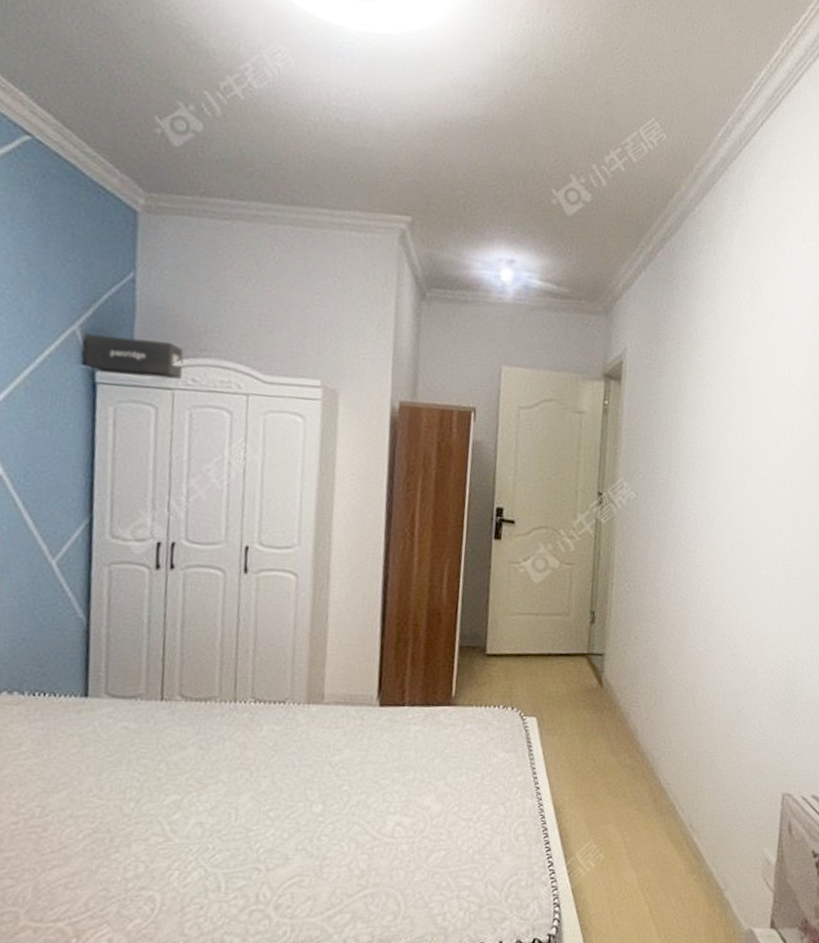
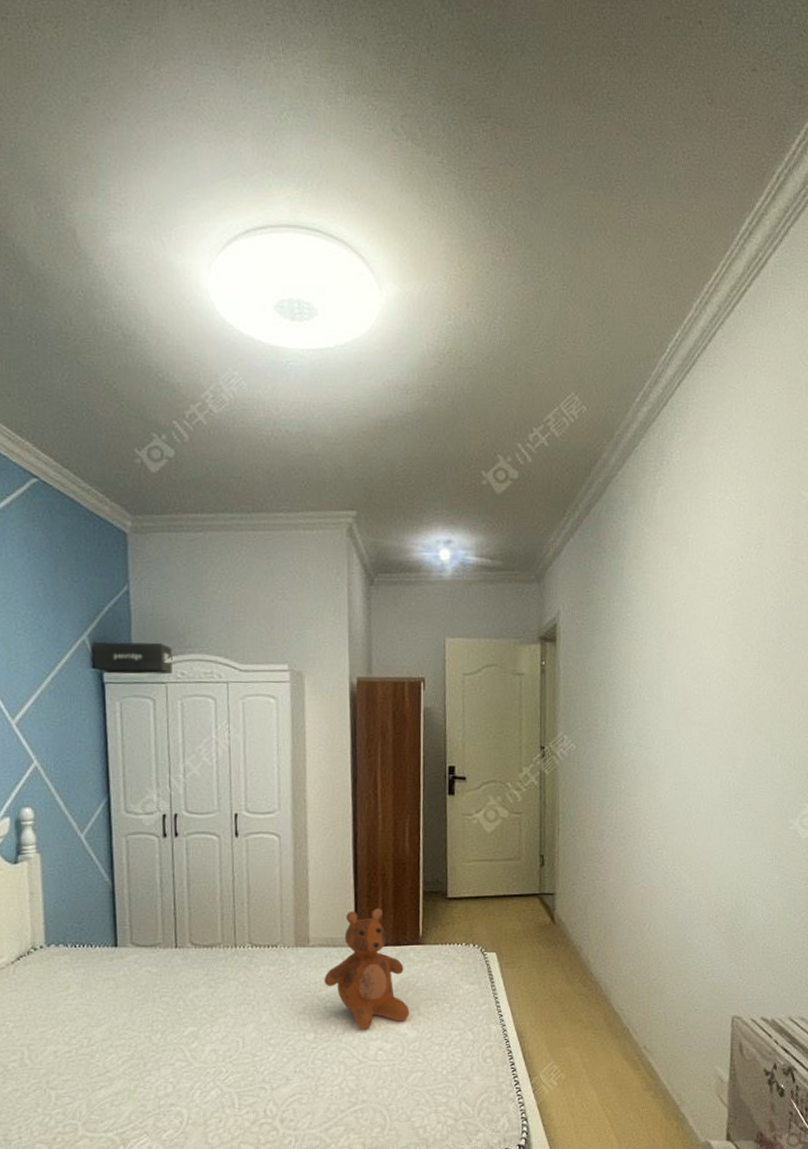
teddy bear: none [338,662,435,801] -> present [324,908,409,1030]

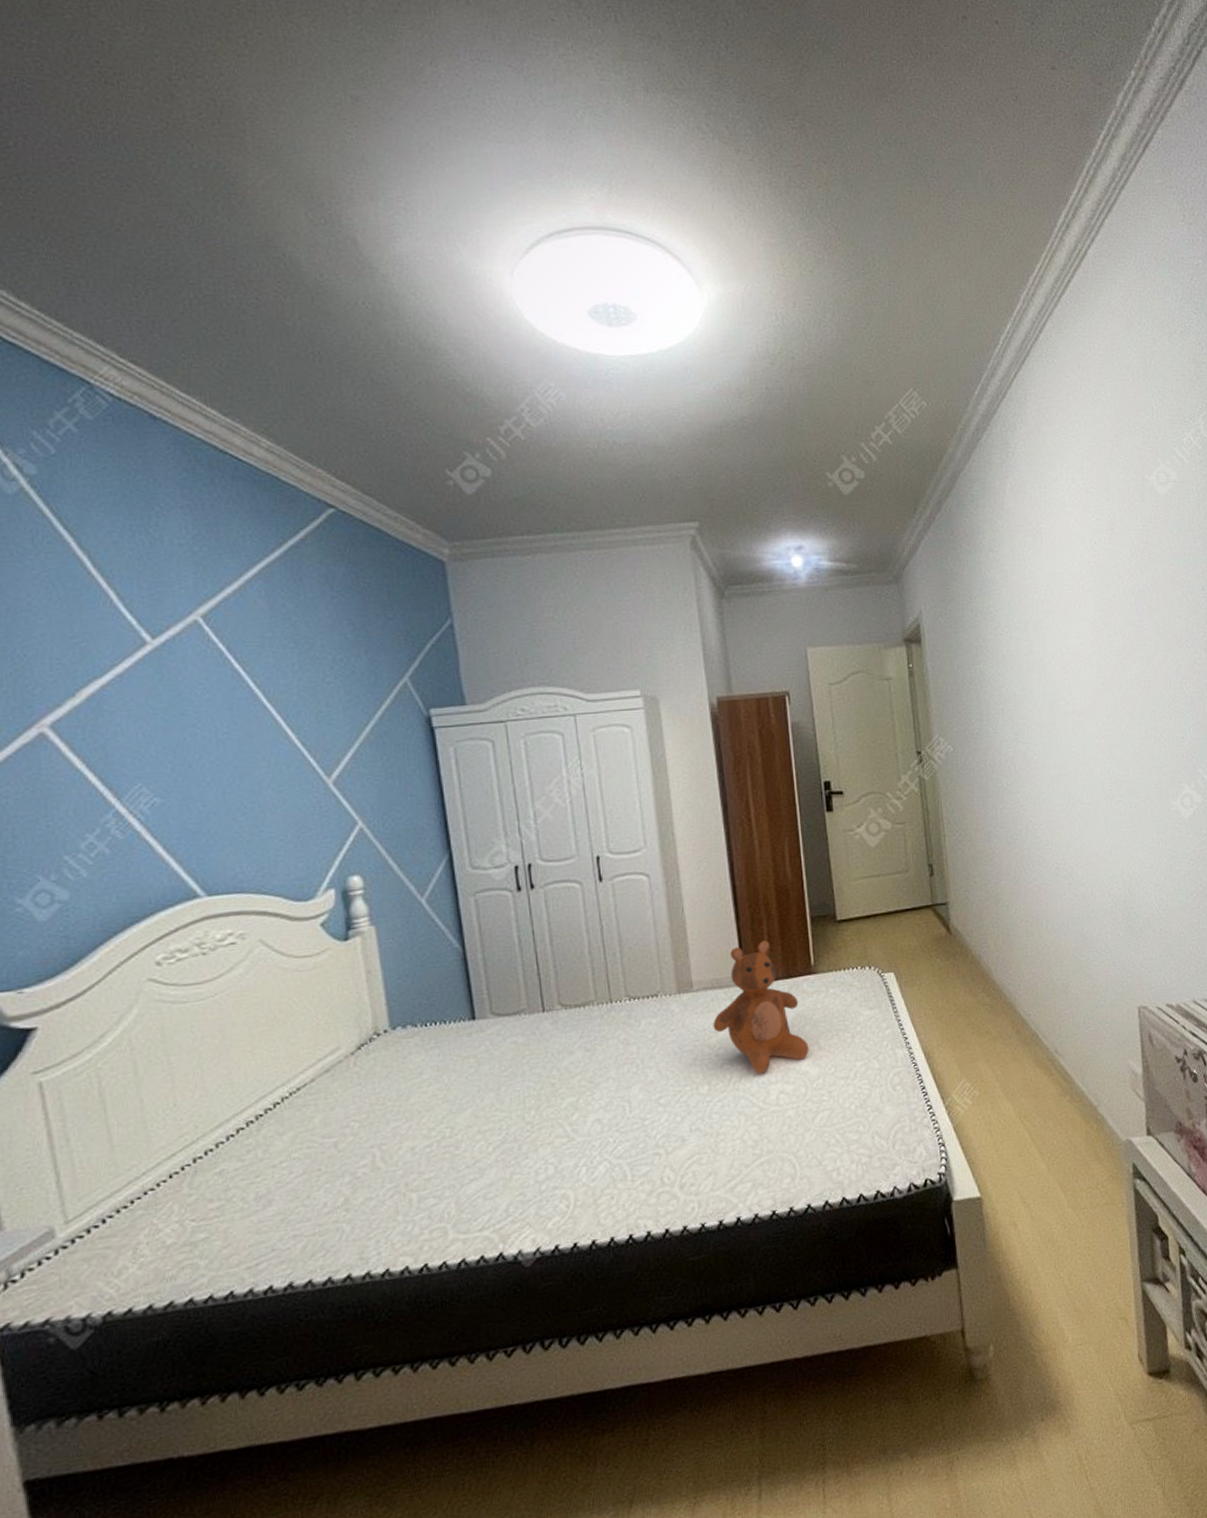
box: present [92,641,173,675] -> none [416,678,511,717]

